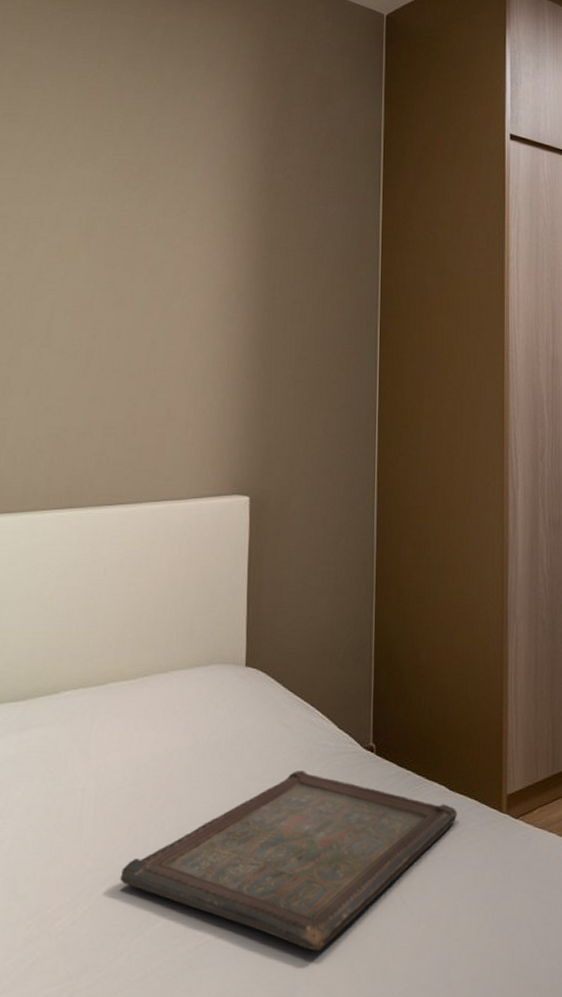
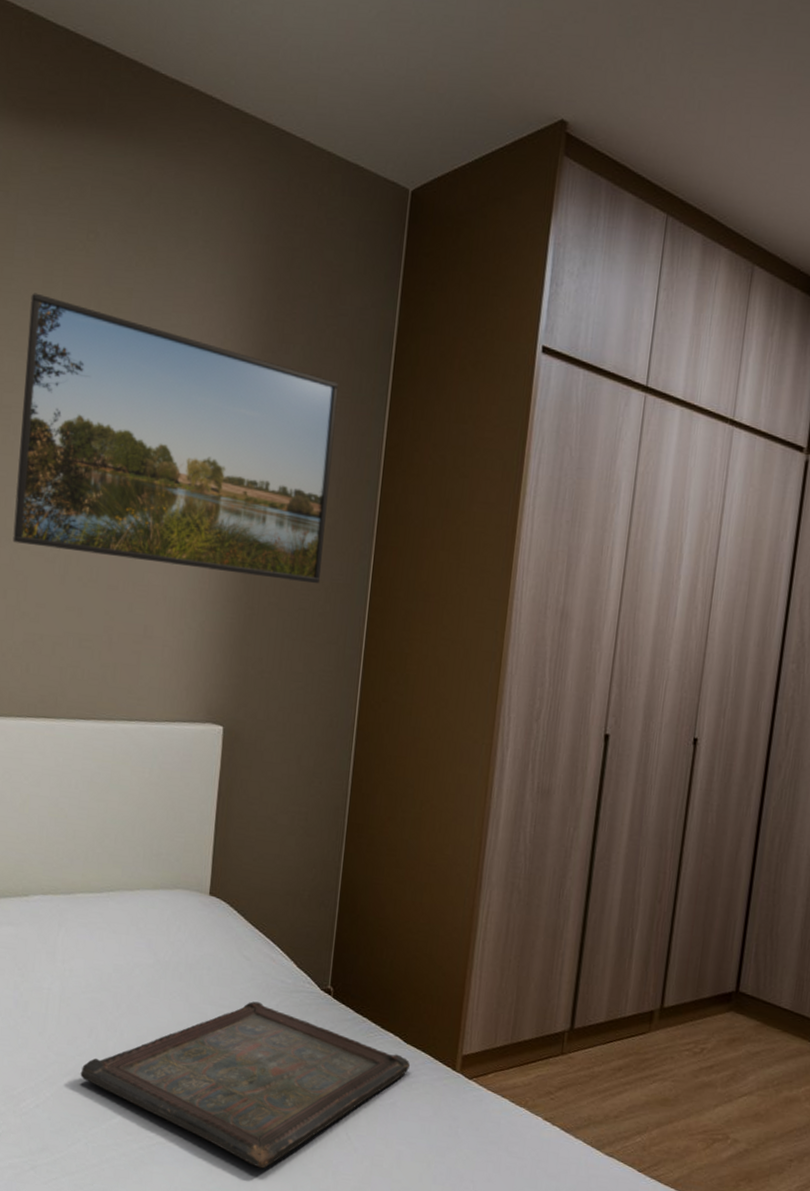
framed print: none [34,116,336,354] -> present [12,293,339,584]

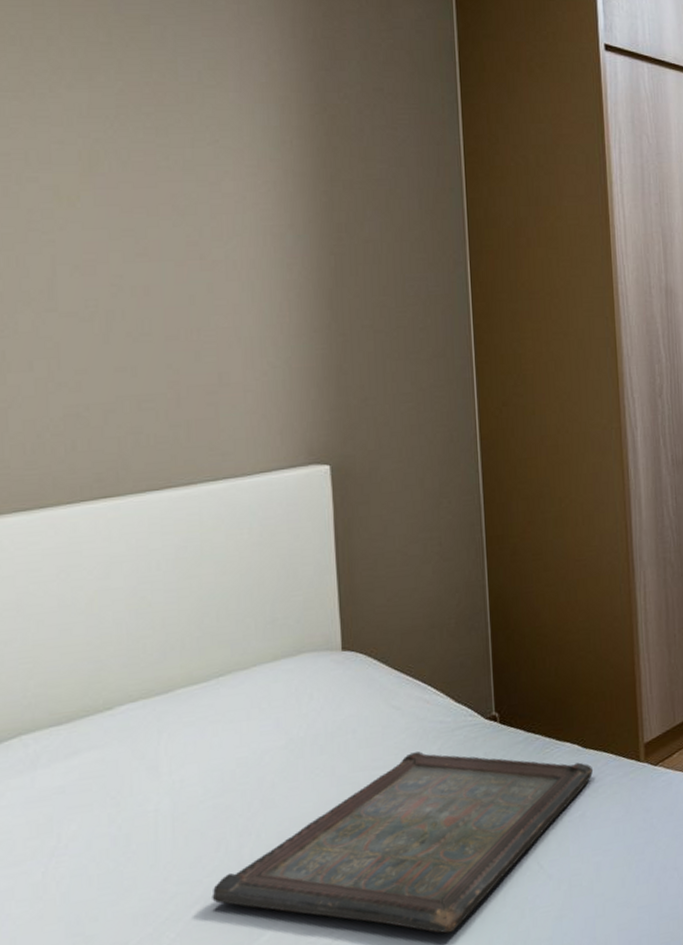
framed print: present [12,293,339,584] -> none [19,26,416,306]

